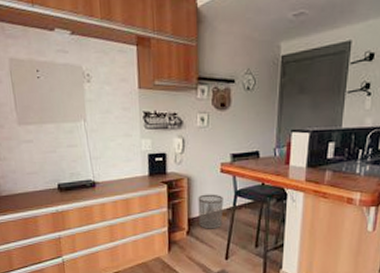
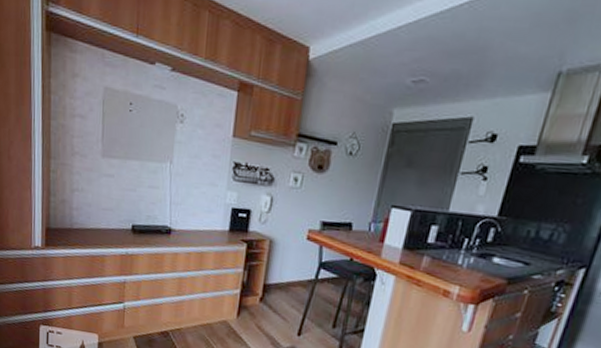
waste bin: present [198,194,224,229] -> none [275,260,306,300]

